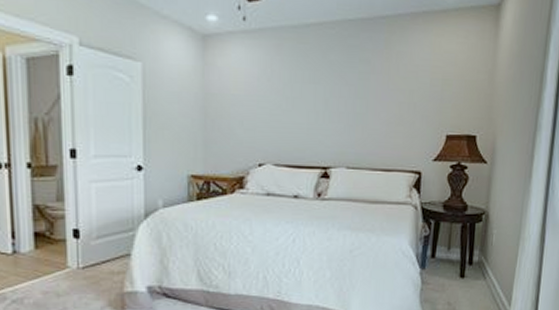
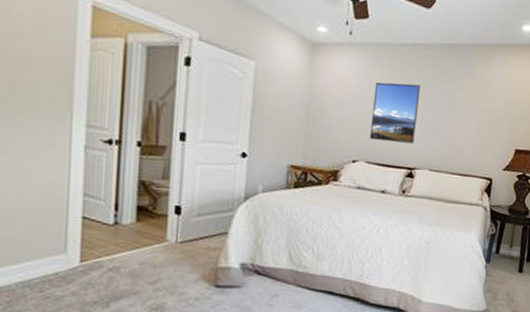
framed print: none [275,70,329,139] -> present [369,82,421,144]

